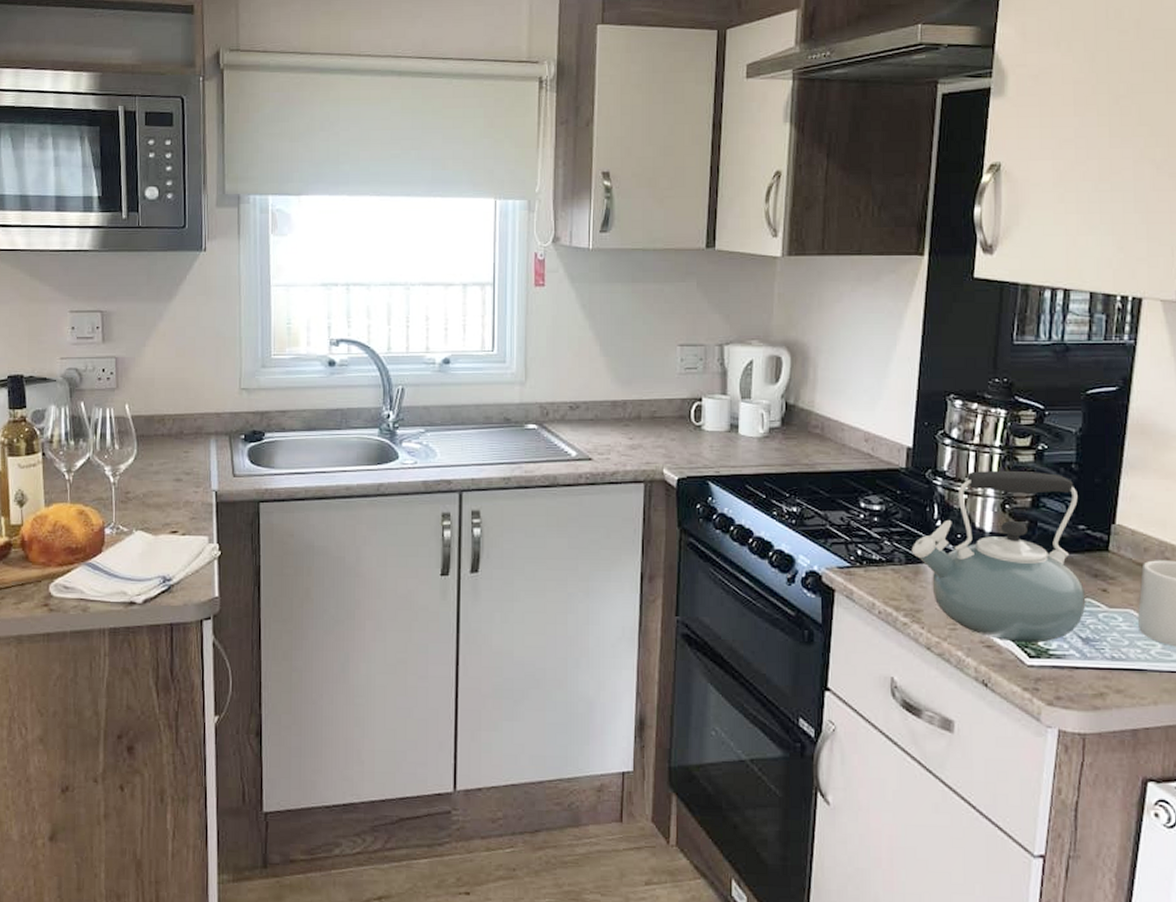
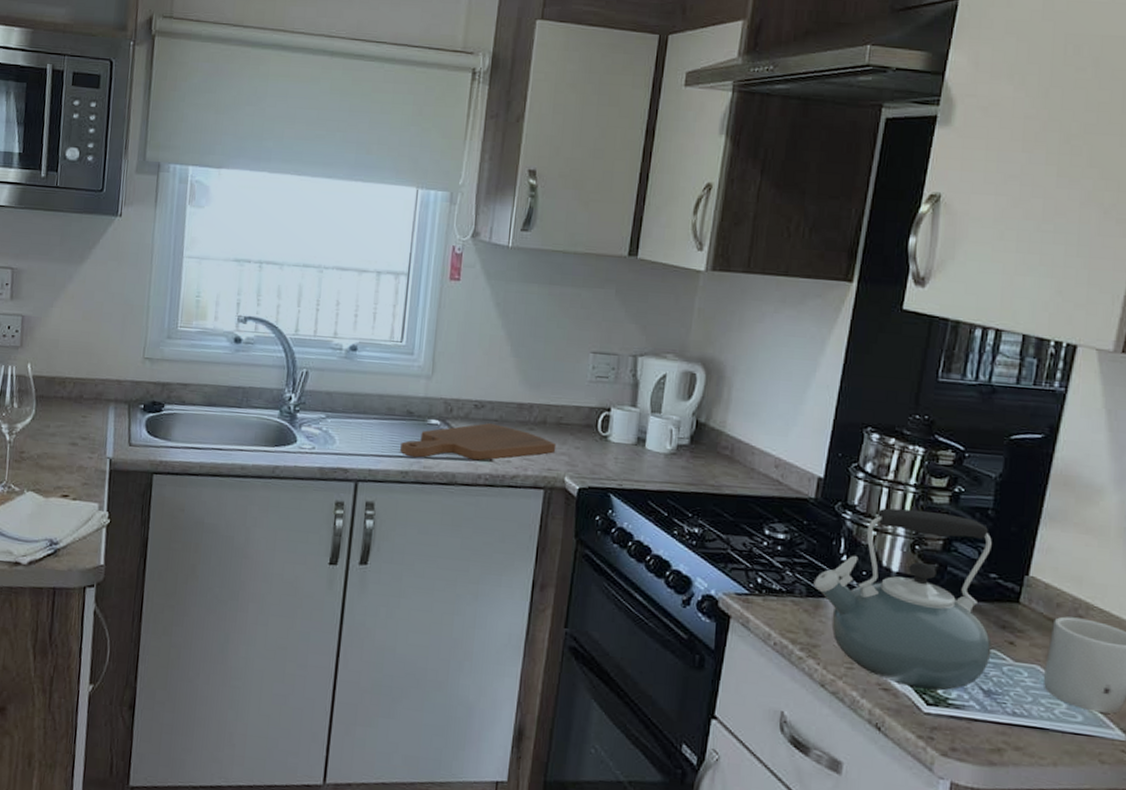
cutting board: none [501,423,653,463] -> present [400,423,557,461]

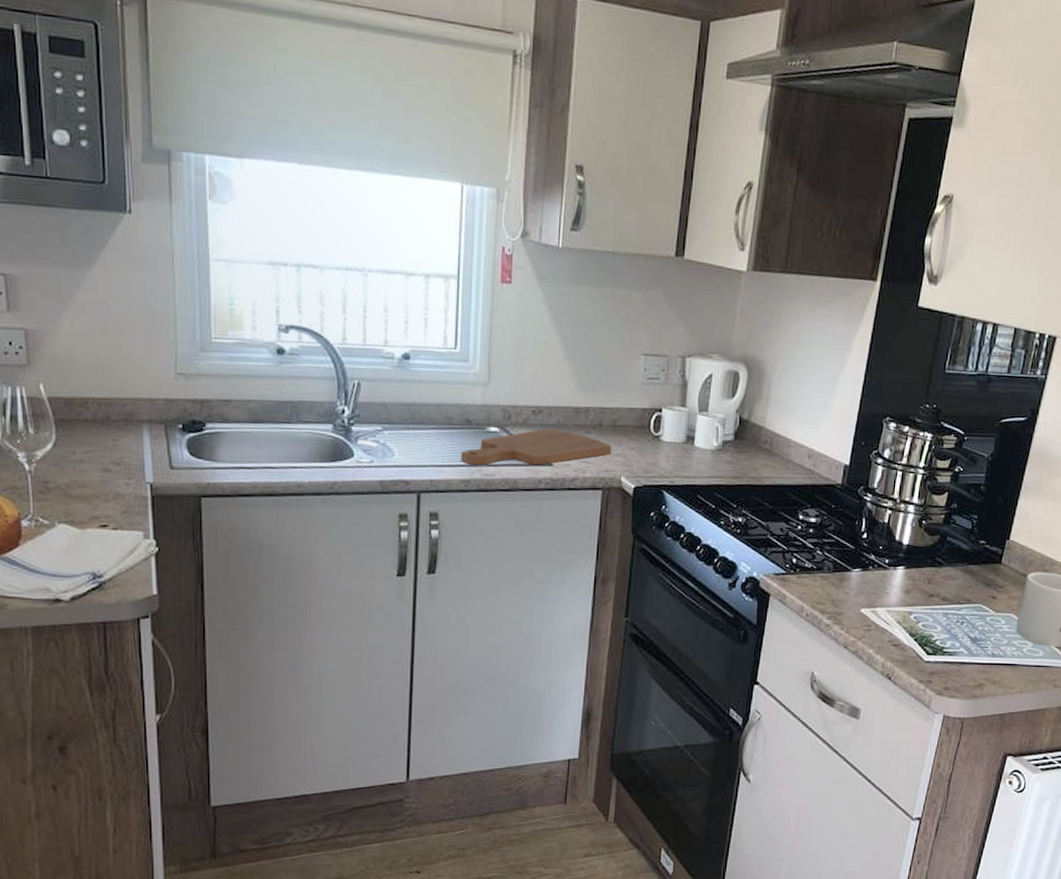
kettle: present [813,508,992,691] -> none [839,489,983,642]

